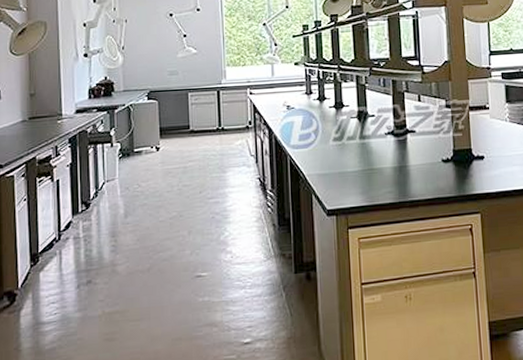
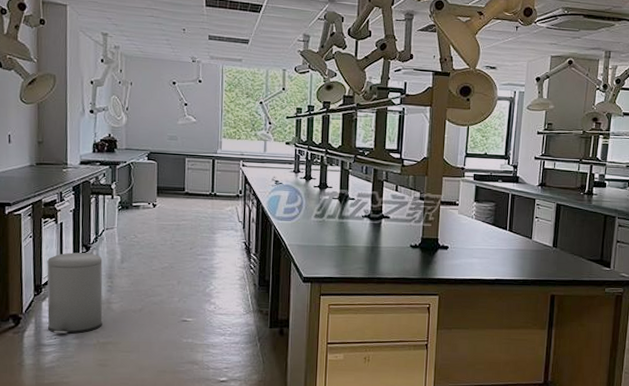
pedal bin: none [44,210,107,308] -> present [47,252,103,334]

